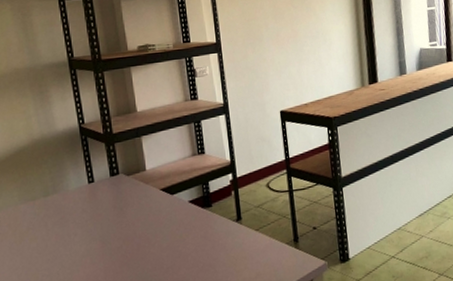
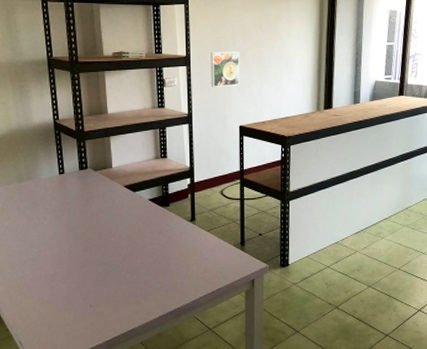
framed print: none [242,32,276,73] -> present [210,51,240,87]

